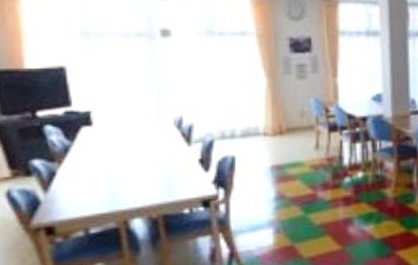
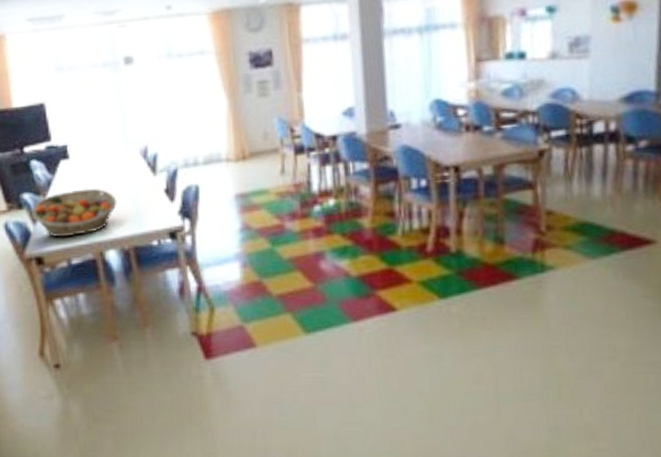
fruit basket: none [43,156,146,207] -> present [32,188,117,238]

